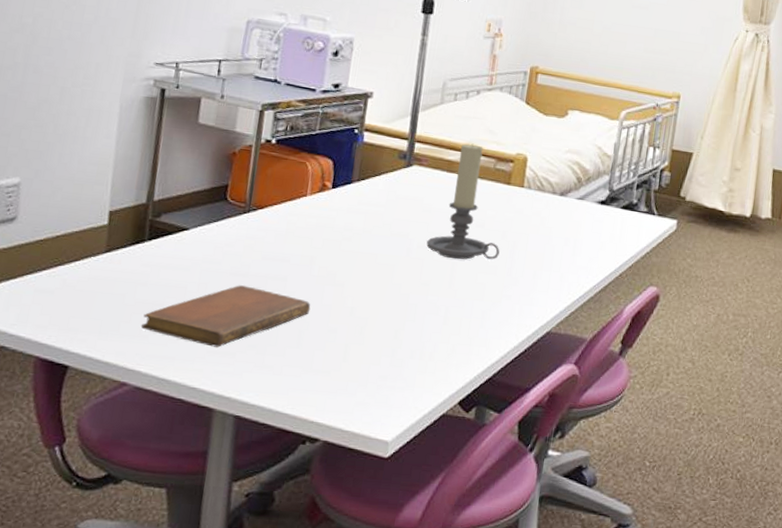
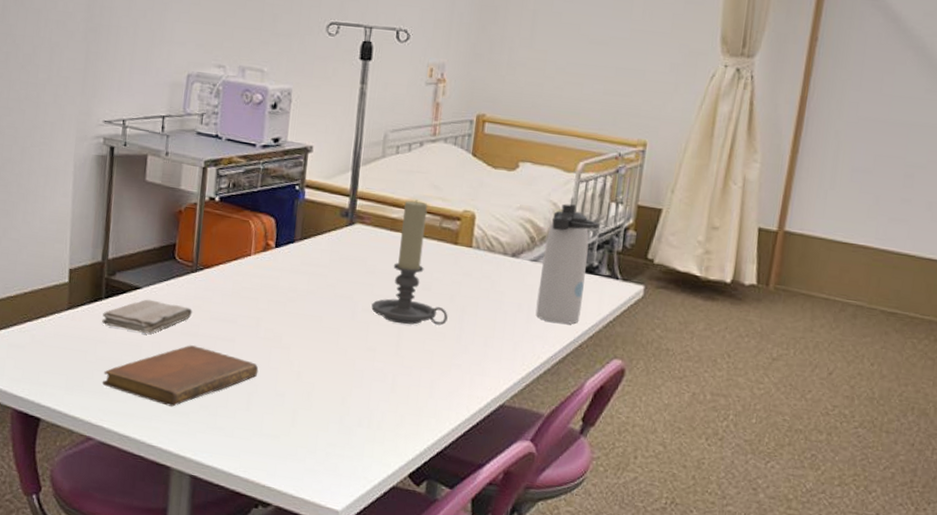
washcloth: none [143,240,243,275] -> present [102,299,192,334]
thermos bottle: none [581,148,639,256] -> present [535,204,600,325]

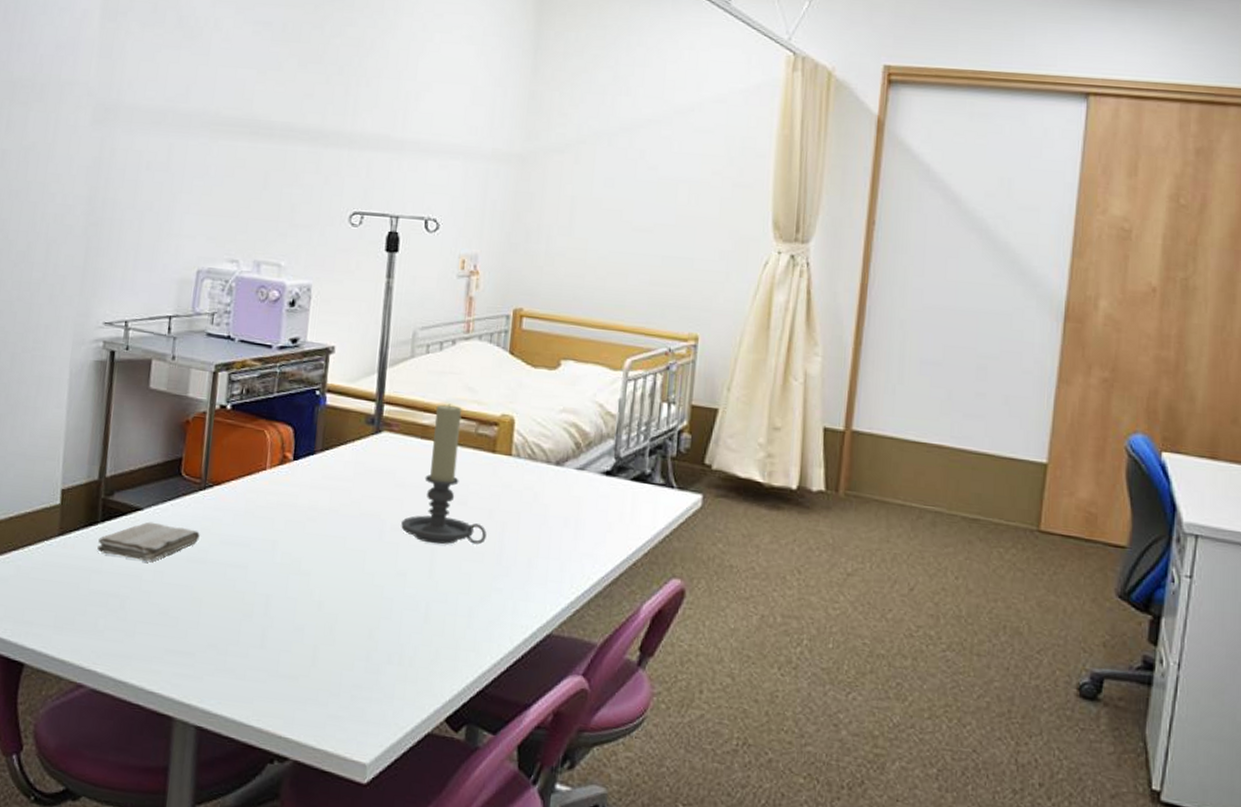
notebook: present [102,345,259,407] -> none [95,573,275,646]
thermos bottle: present [535,204,600,325] -> none [584,405,651,541]

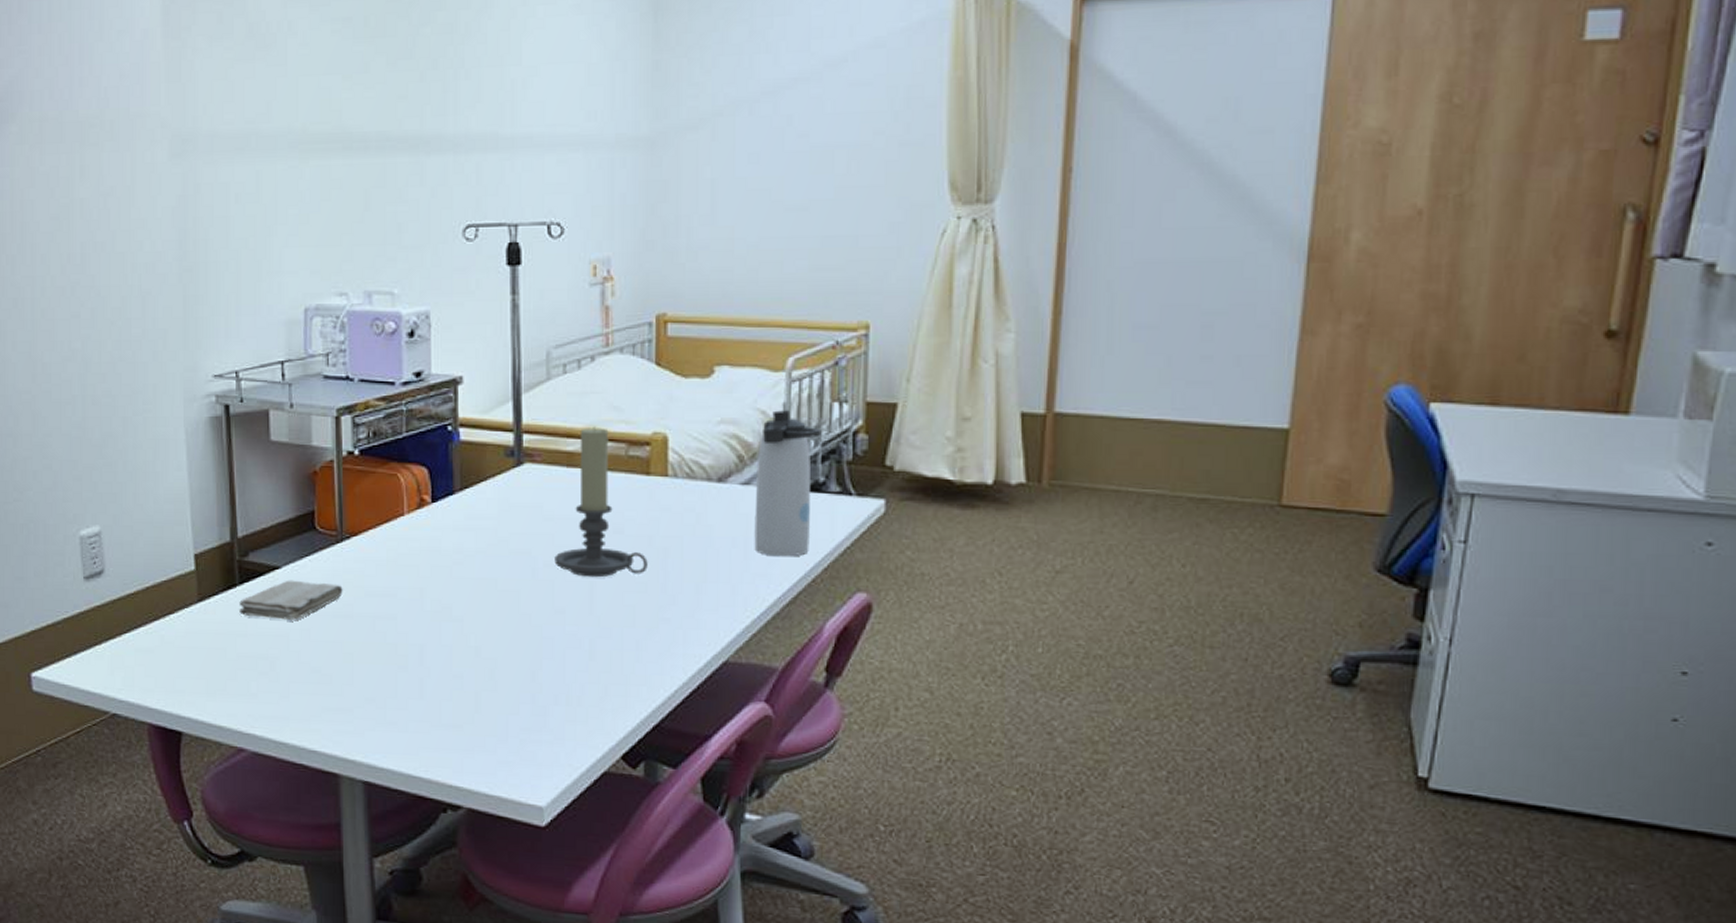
thermos bottle: none [584,405,651,541] -> present [754,410,822,557]

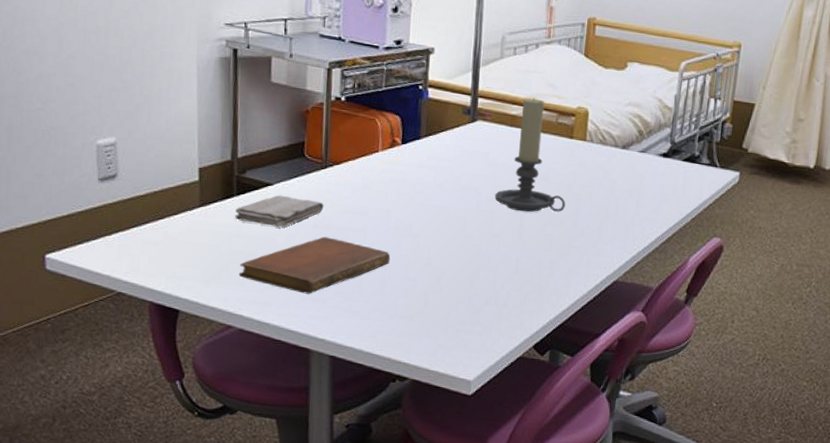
notebook: none [247,629,429,703] -> present [238,237,391,294]
thermos bottle: present [754,410,822,557] -> none [644,100,700,208]

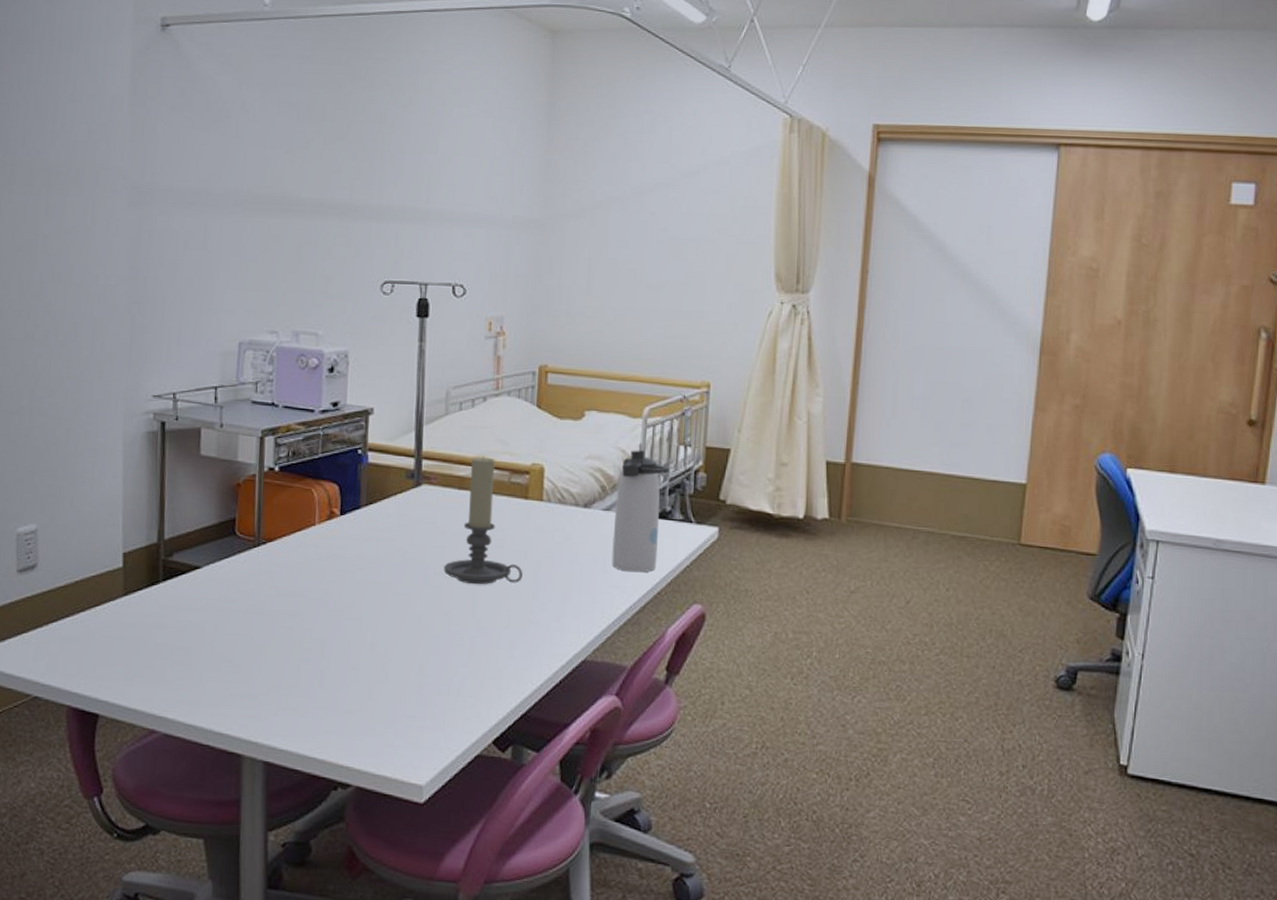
washcloth: present [235,195,324,227] -> none [161,578,257,615]
notebook: present [238,237,391,294] -> none [163,623,330,690]
thermos bottle: none [644,100,700,208] -> present [611,450,670,573]

